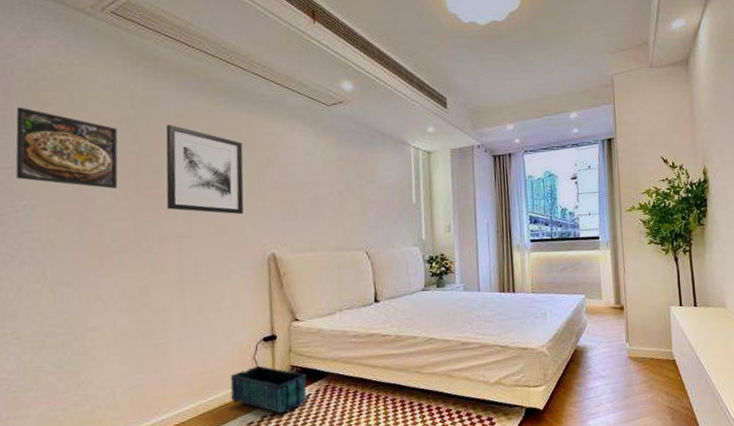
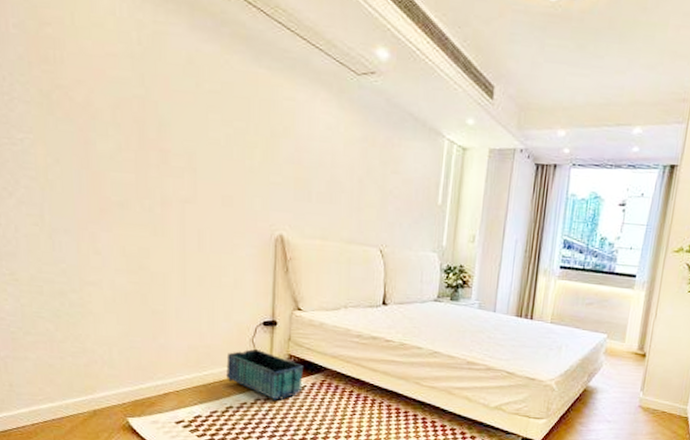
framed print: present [15,107,118,189] -> none [12,22,122,135]
wall art: present [166,125,244,215] -> none [172,70,258,187]

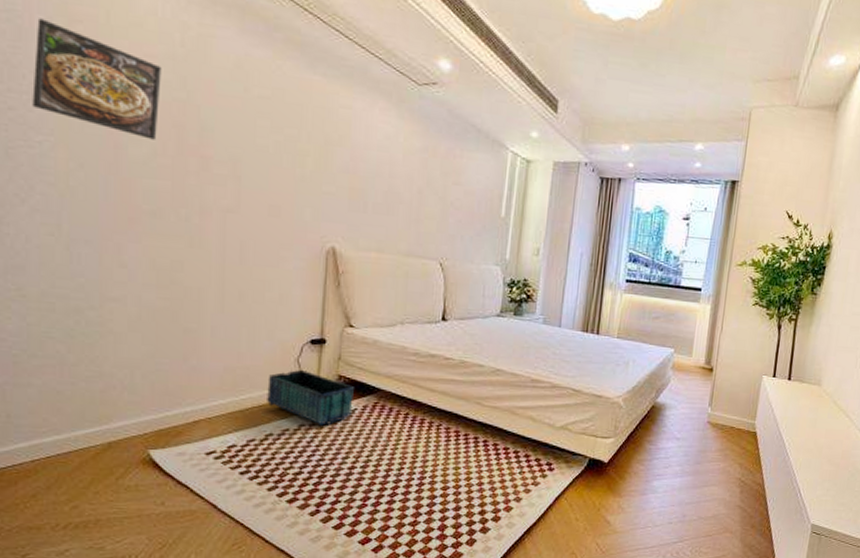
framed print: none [12,22,122,135] -> present [32,18,161,140]

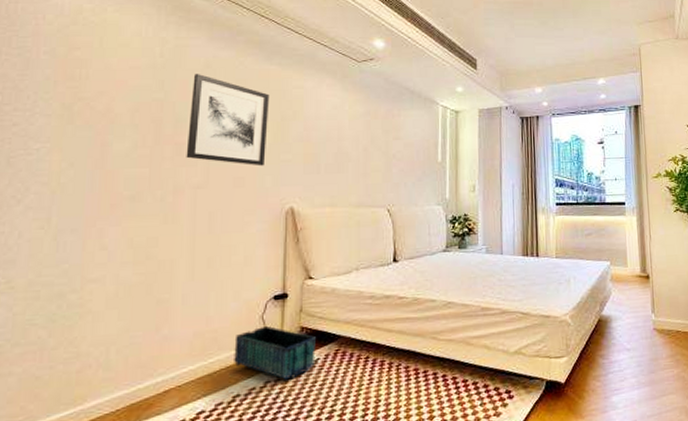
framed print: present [32,18,161,140] -> none [34,50,144,135]
wall art: none [214,74,312,196] -> present [186,74,270,166]

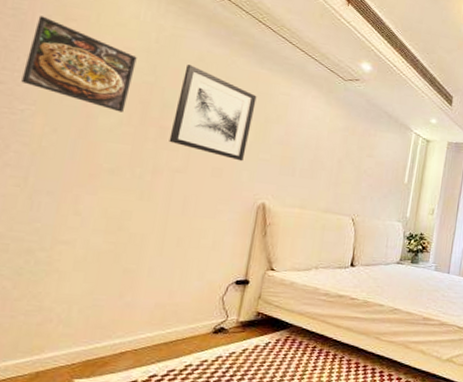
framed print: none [34,50,144,135] -> present [21,16,137,113]
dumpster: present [234,325,316,380] -> none [190,306,270,357]

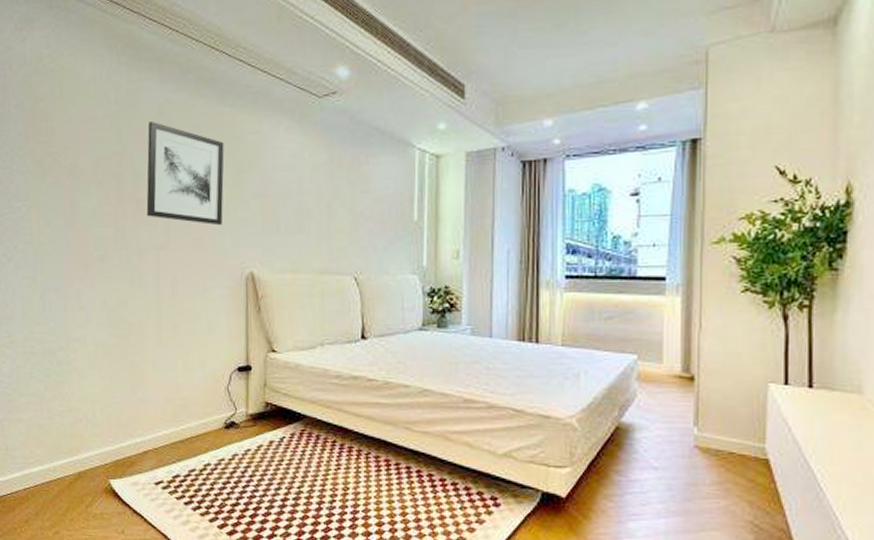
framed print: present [21,16,137,113] -> none [12,103,102,192]

